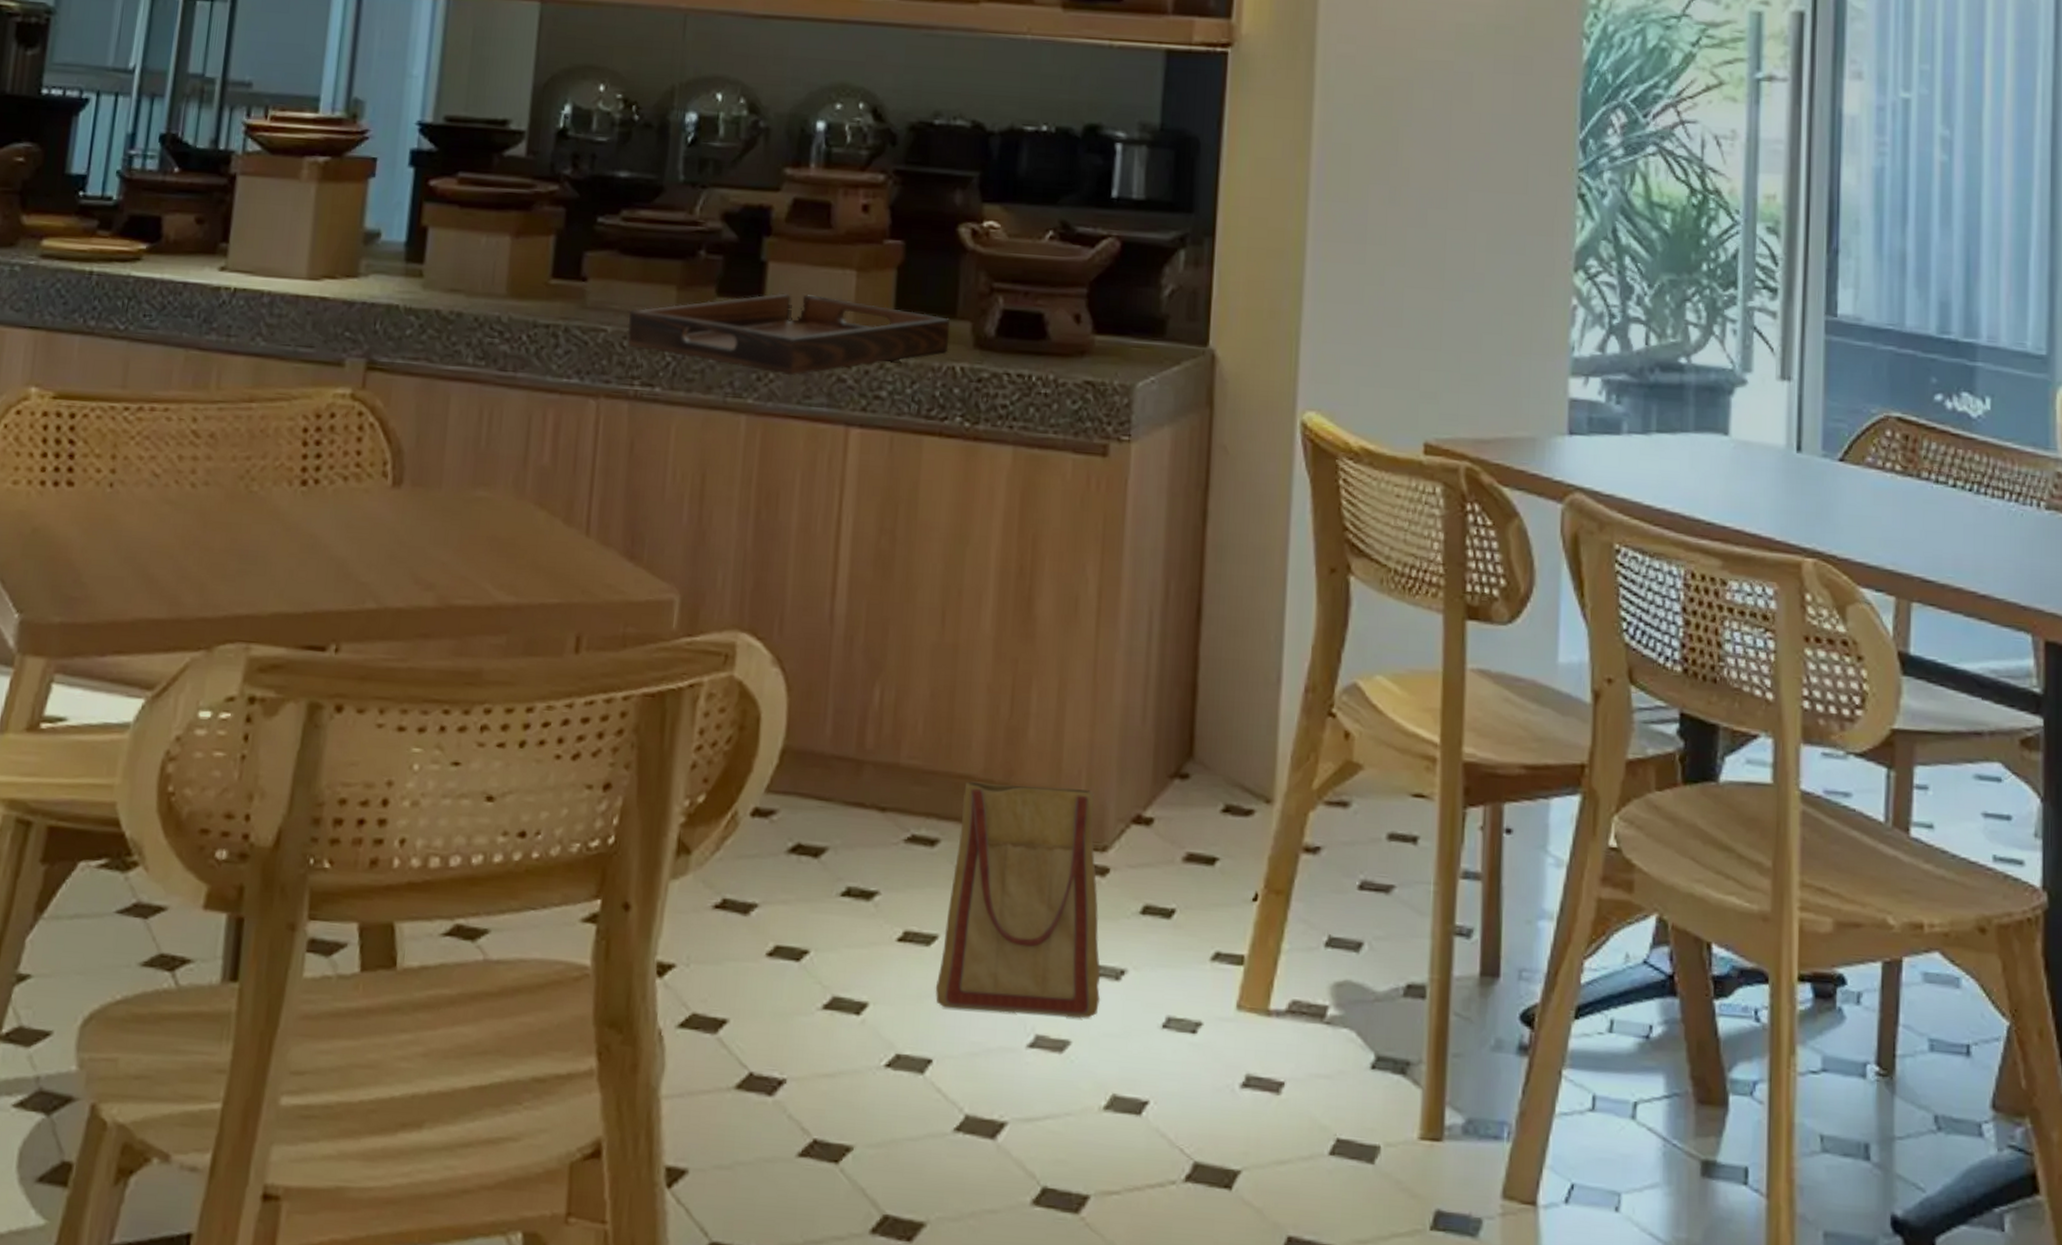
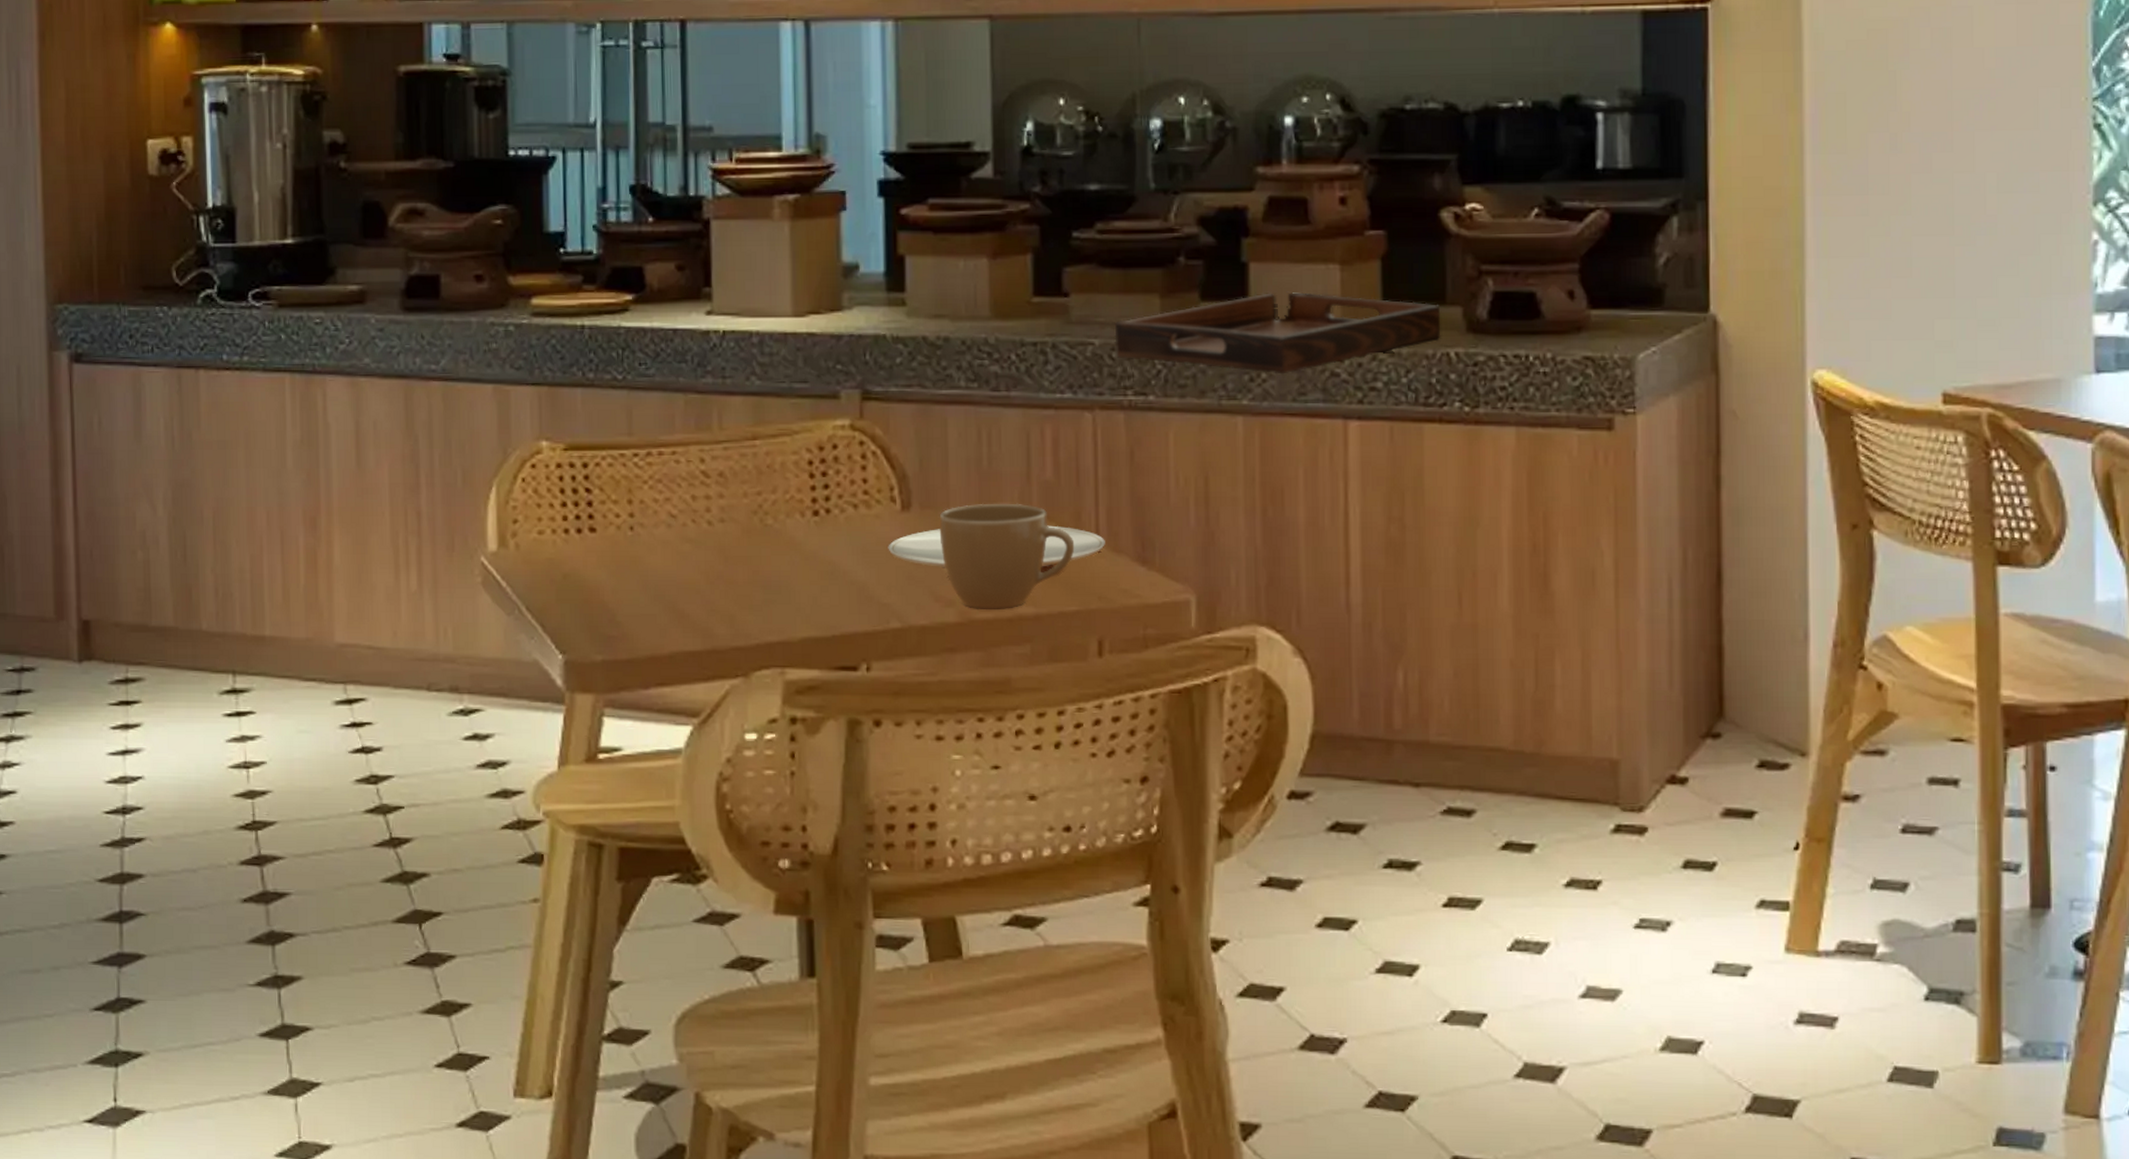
plate: none [373,508,595,556] -> present [888,525,1105,568]
cup: none [427,484,564,597] -> present [939,503,1075,609]
shopping bag: present [935,781,1101,1019] -> none [1484,753,1647,969]

